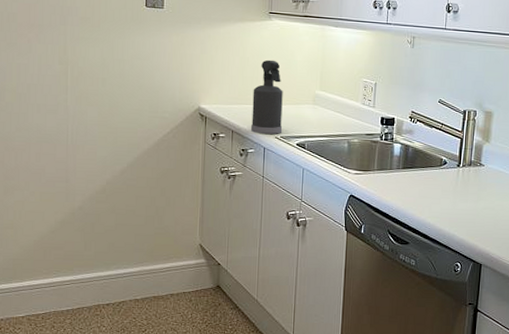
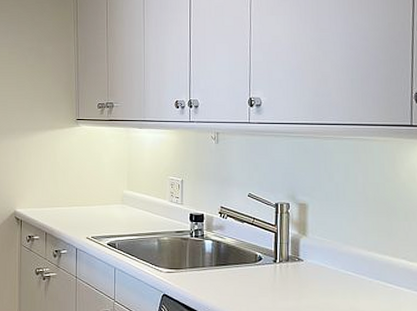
spray bottle: present [251,59,283,134] -> none [64,163,93,235]

